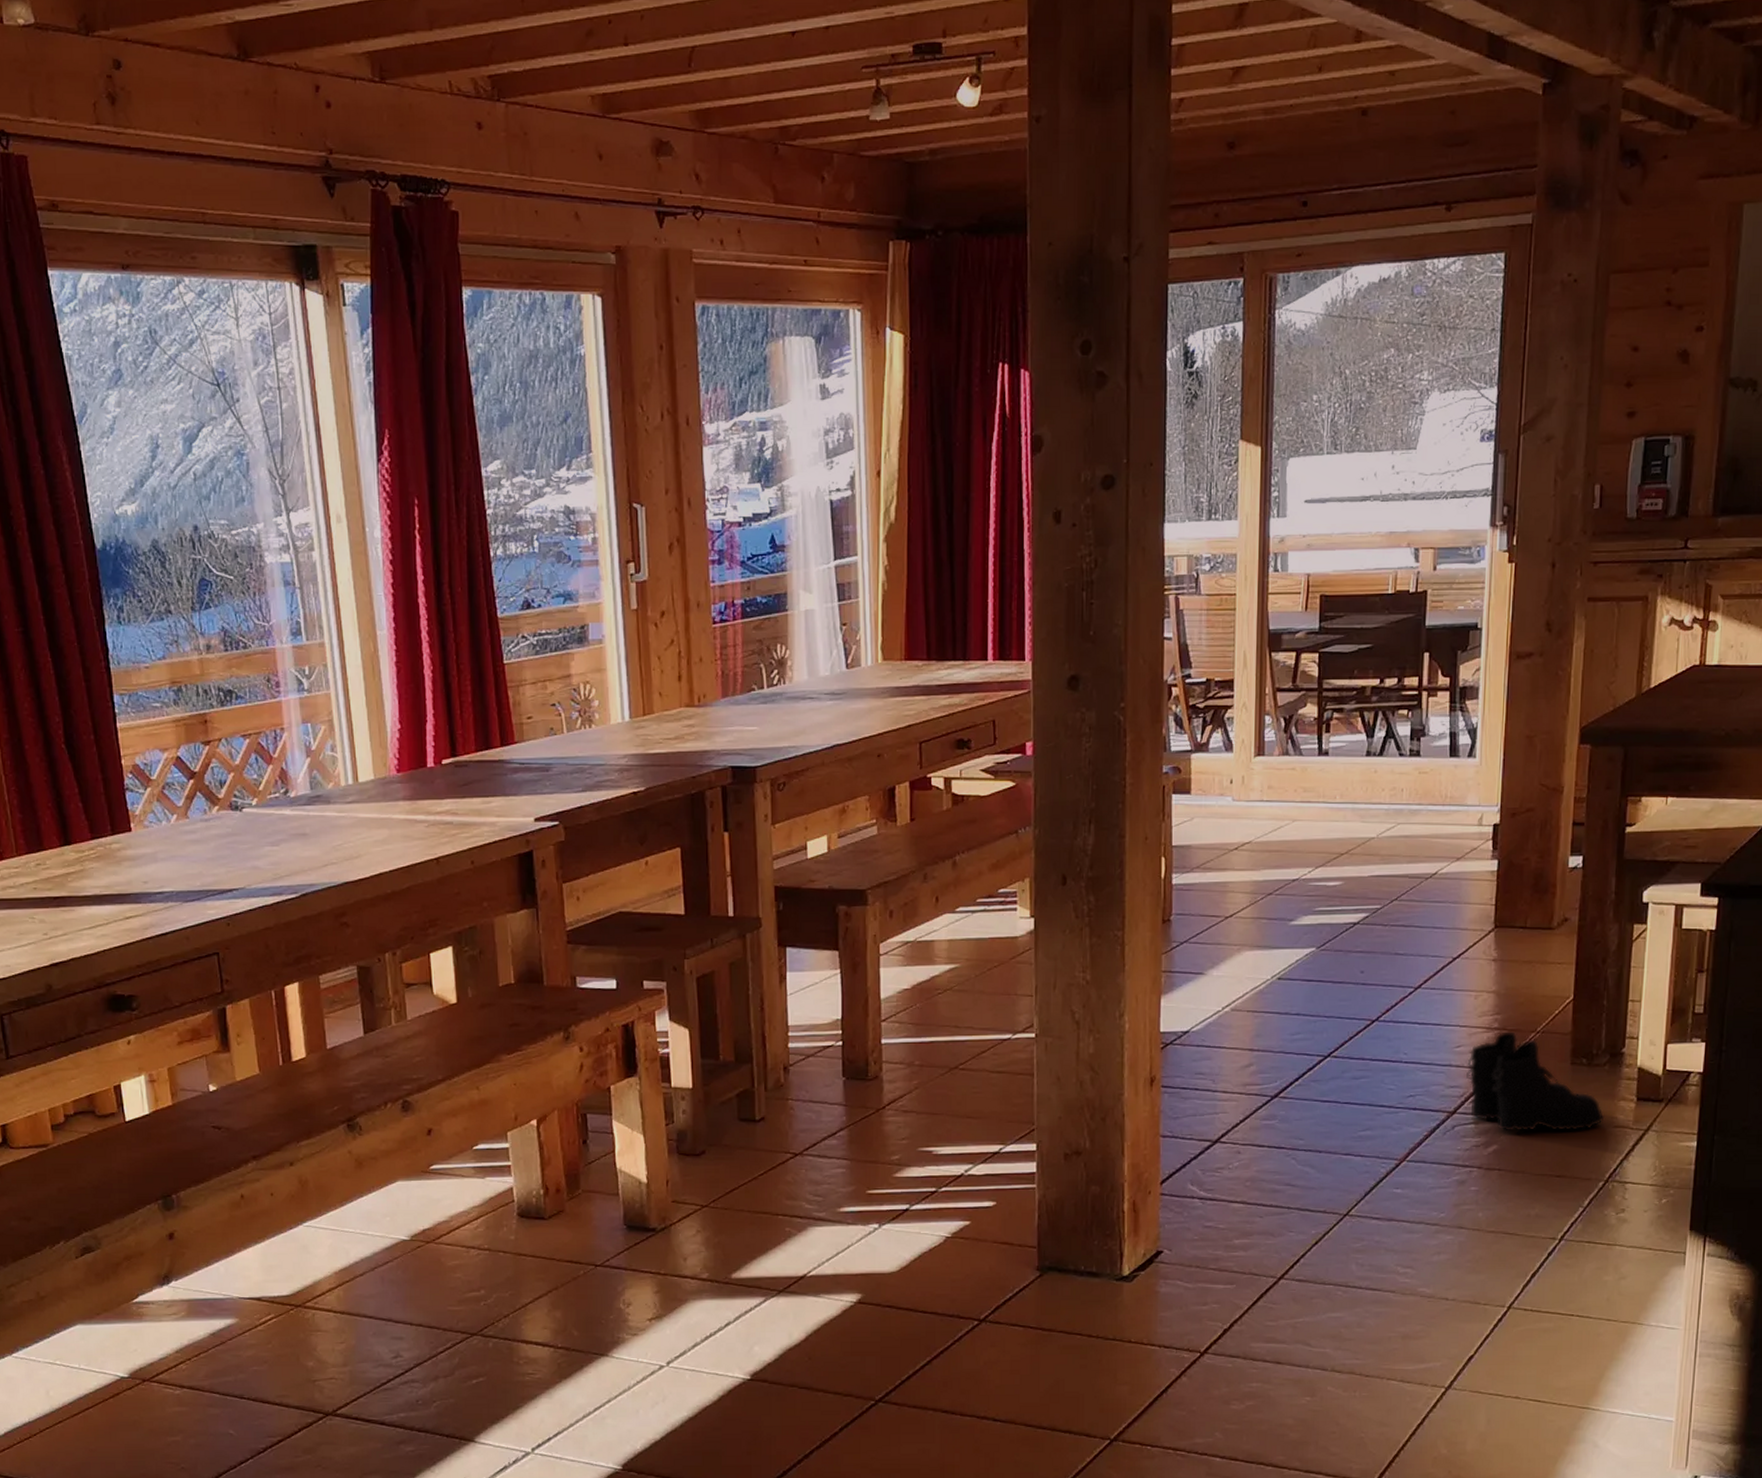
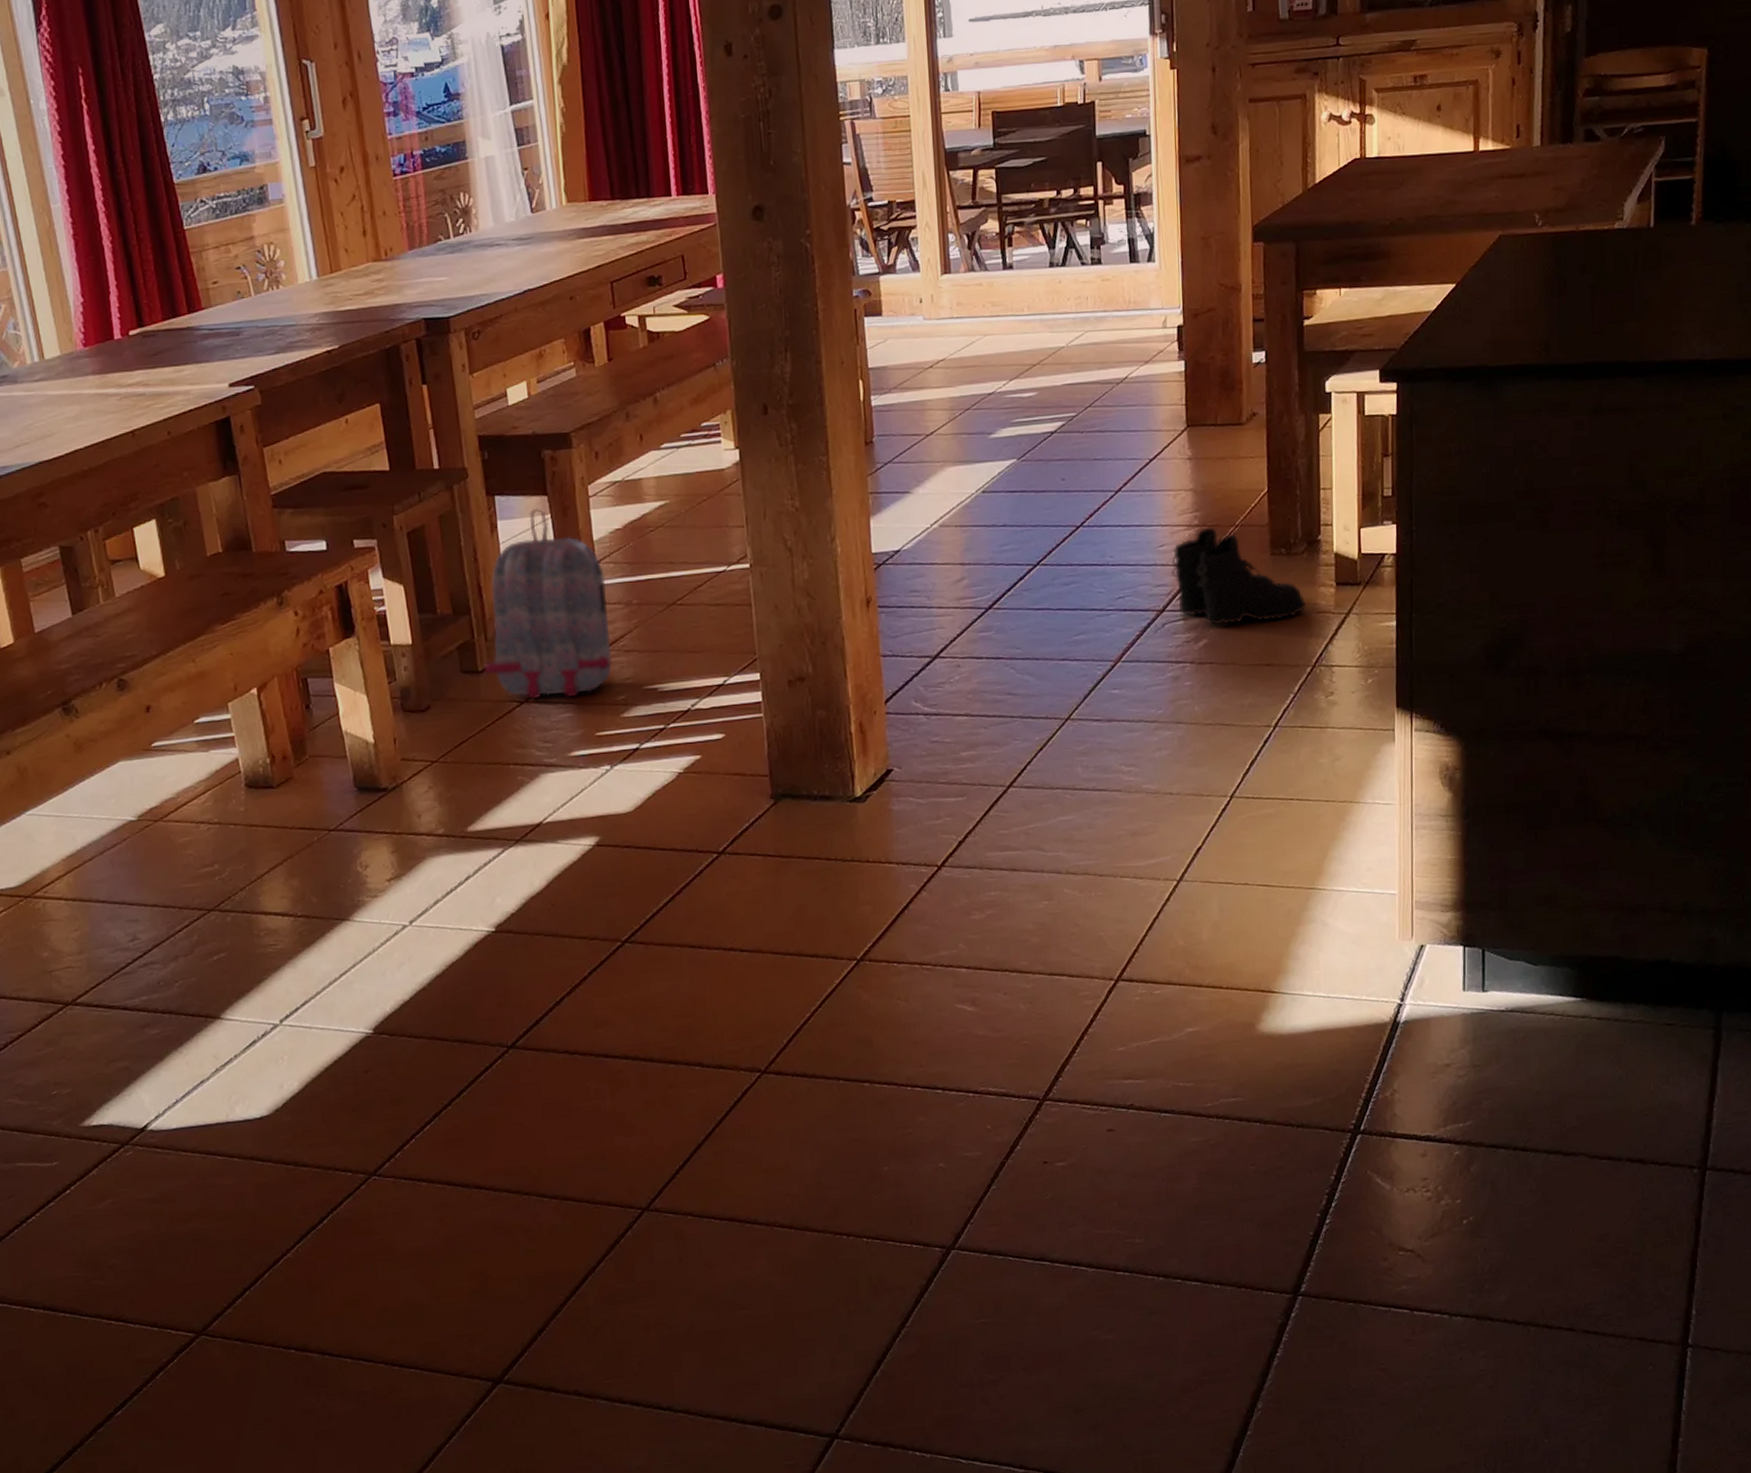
backpack: none [762,962,890,1153] -> present [484,508,613,699]

